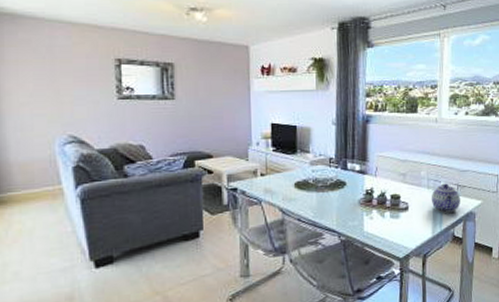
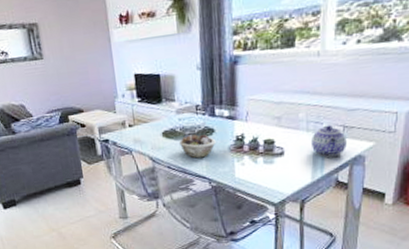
succulent planter: none [310,187,347,211] -> present [178,134,216,159]

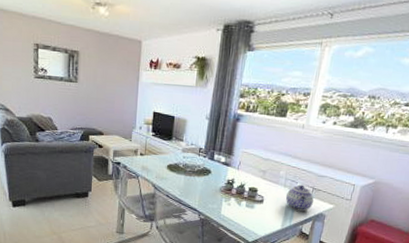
succulent planter: present [178,134,216,159] -> none [179,172,211,193]

